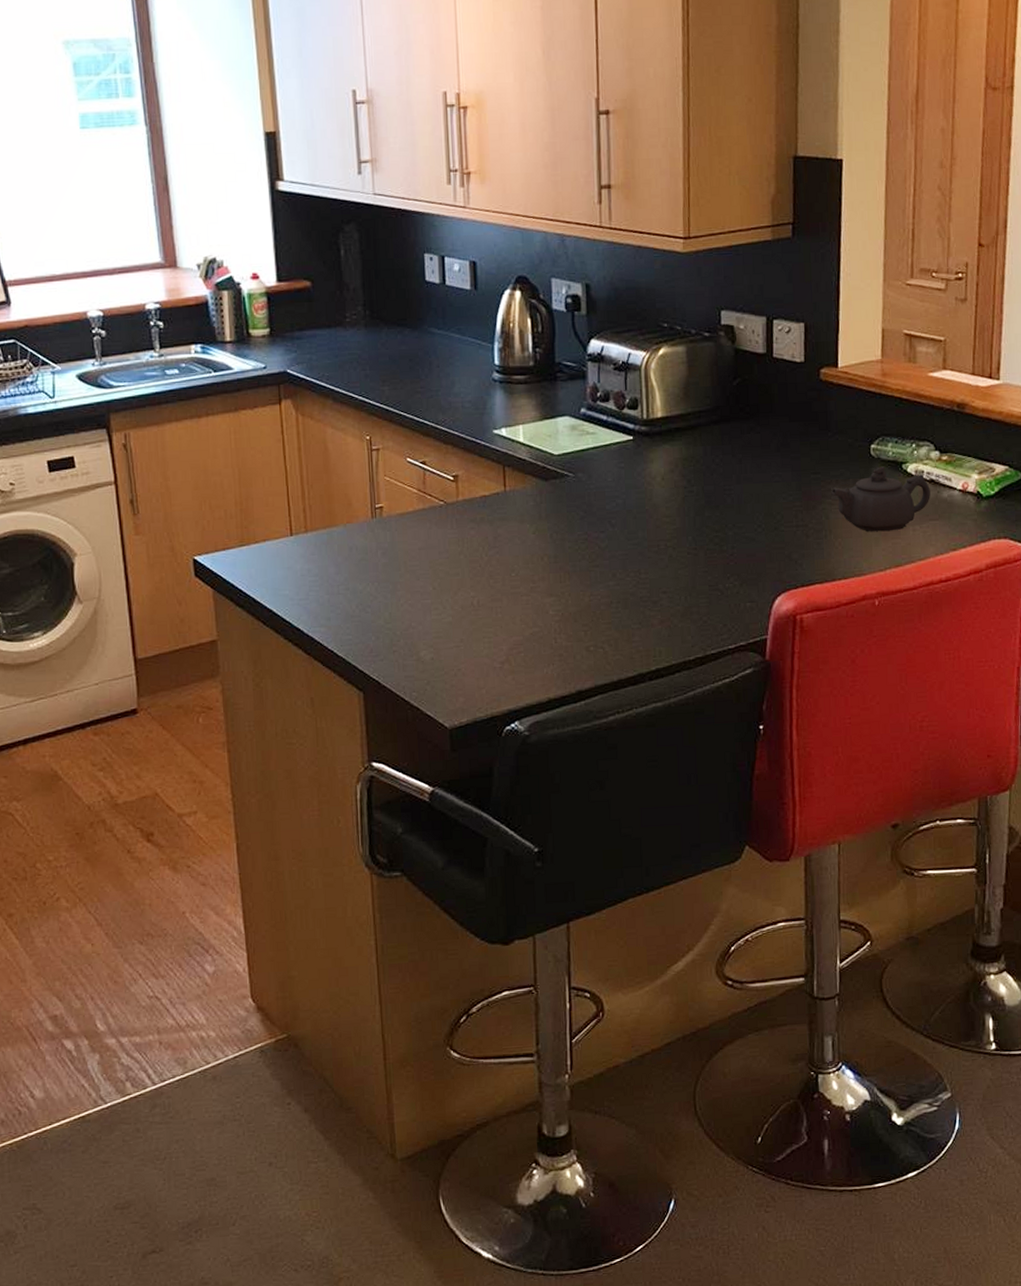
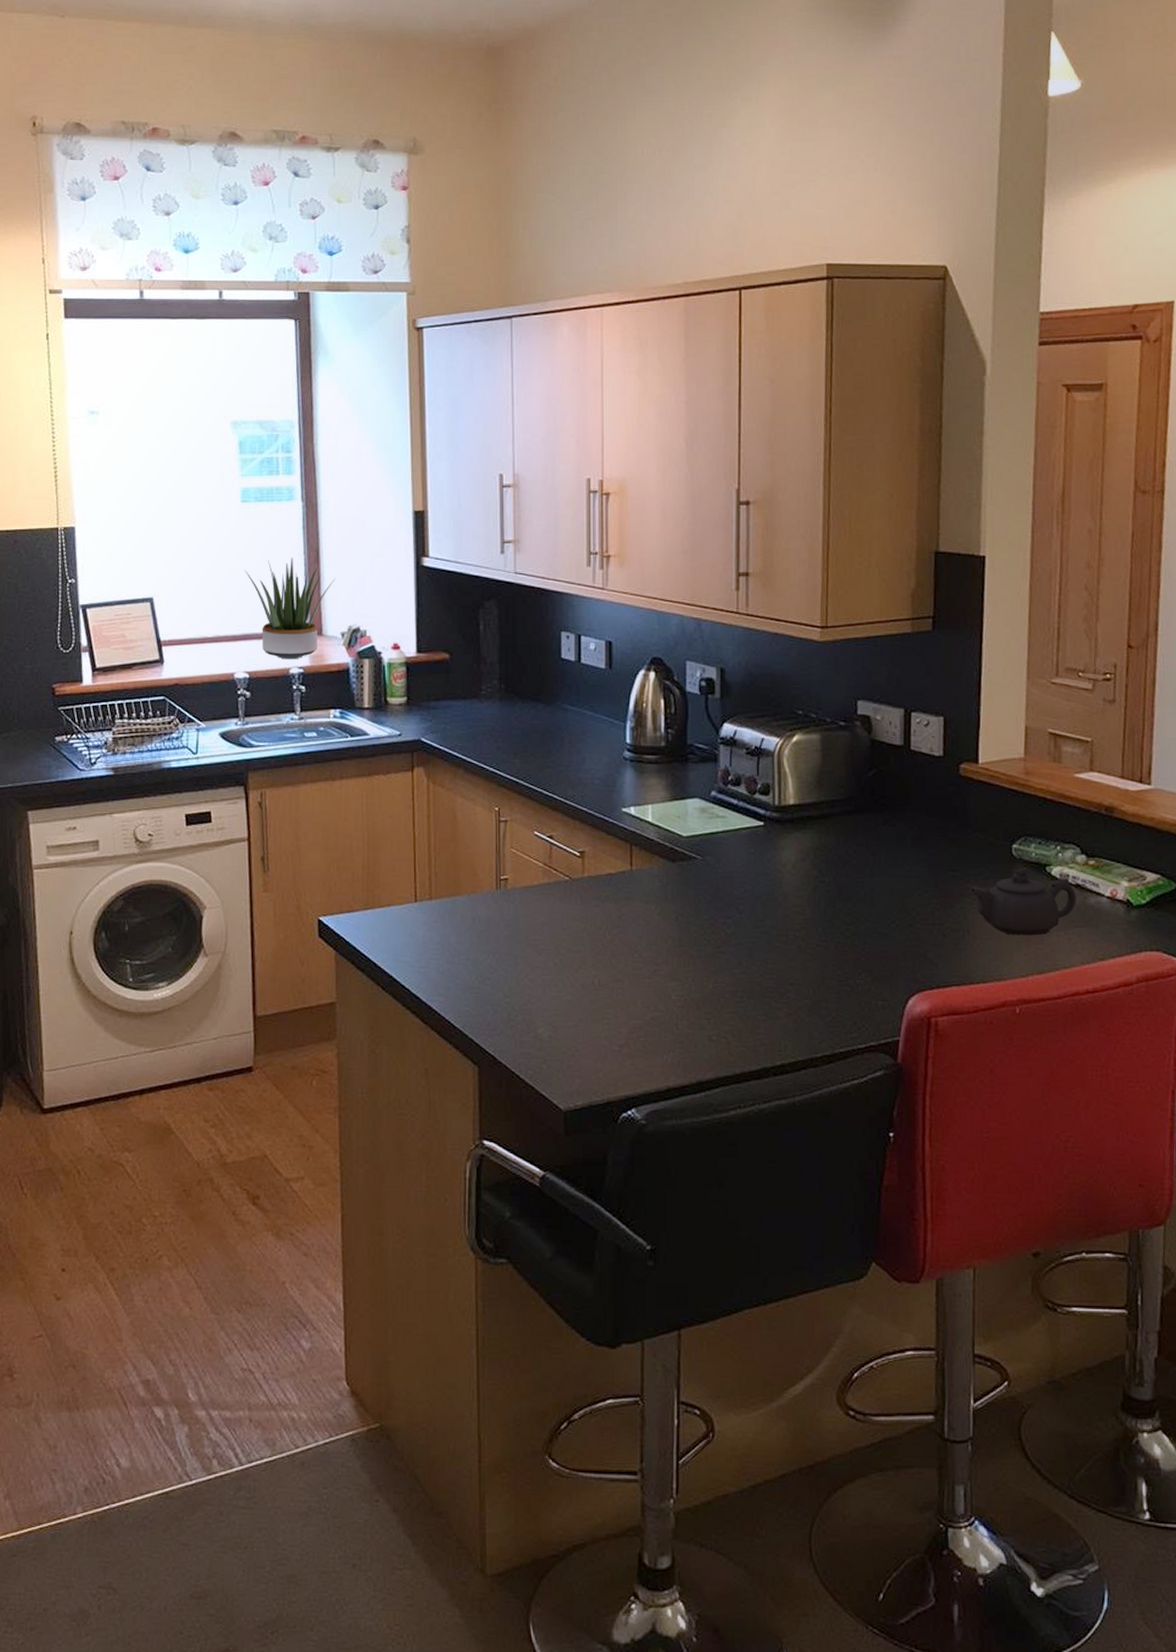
potted plant: none [90,186,187,295] -> present [245,557,336,660]

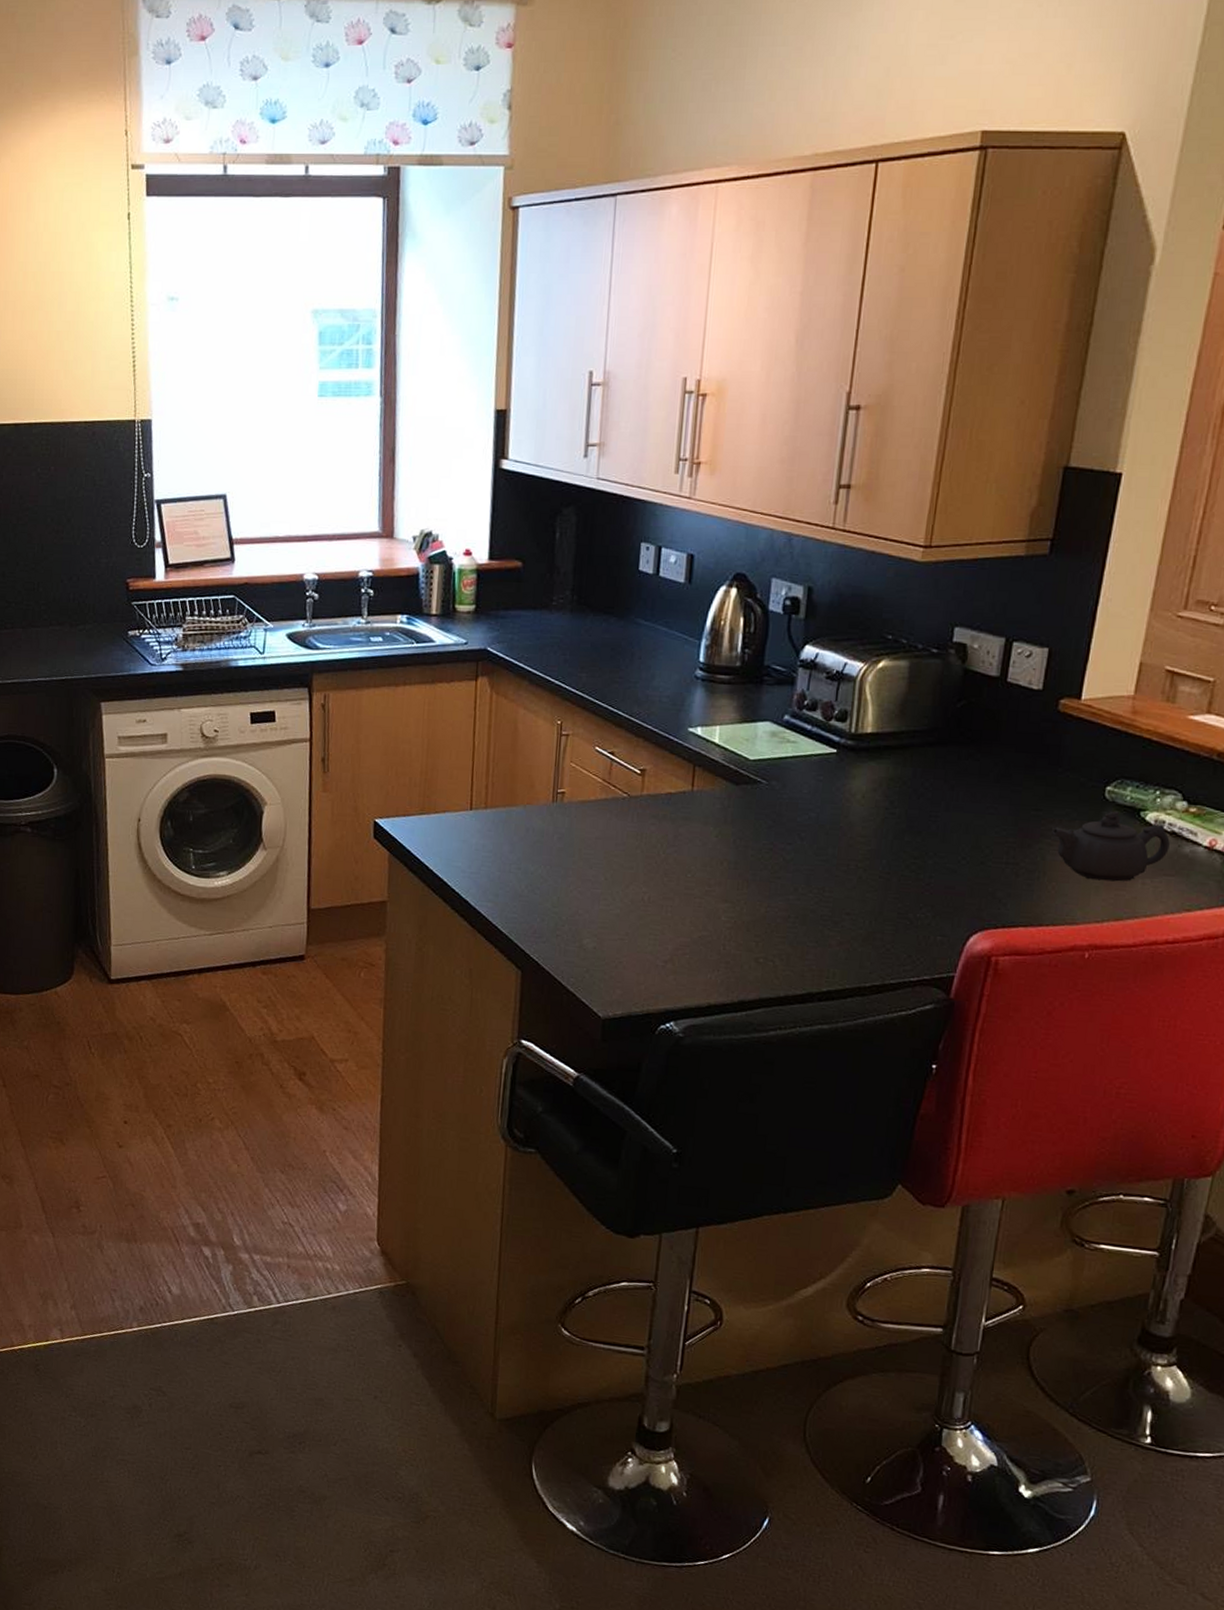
potted plant: present [245,557,336,660] -> none [319,456,410,562]

